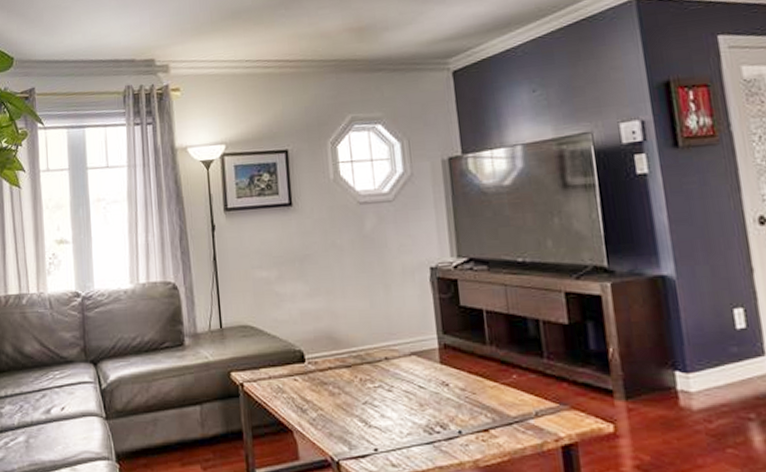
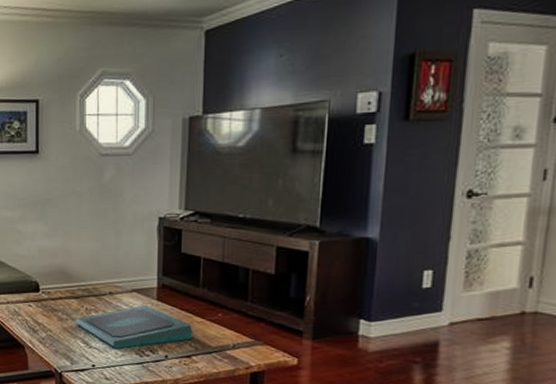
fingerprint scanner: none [348,371,488,426] -> present [74,305,193,349]

